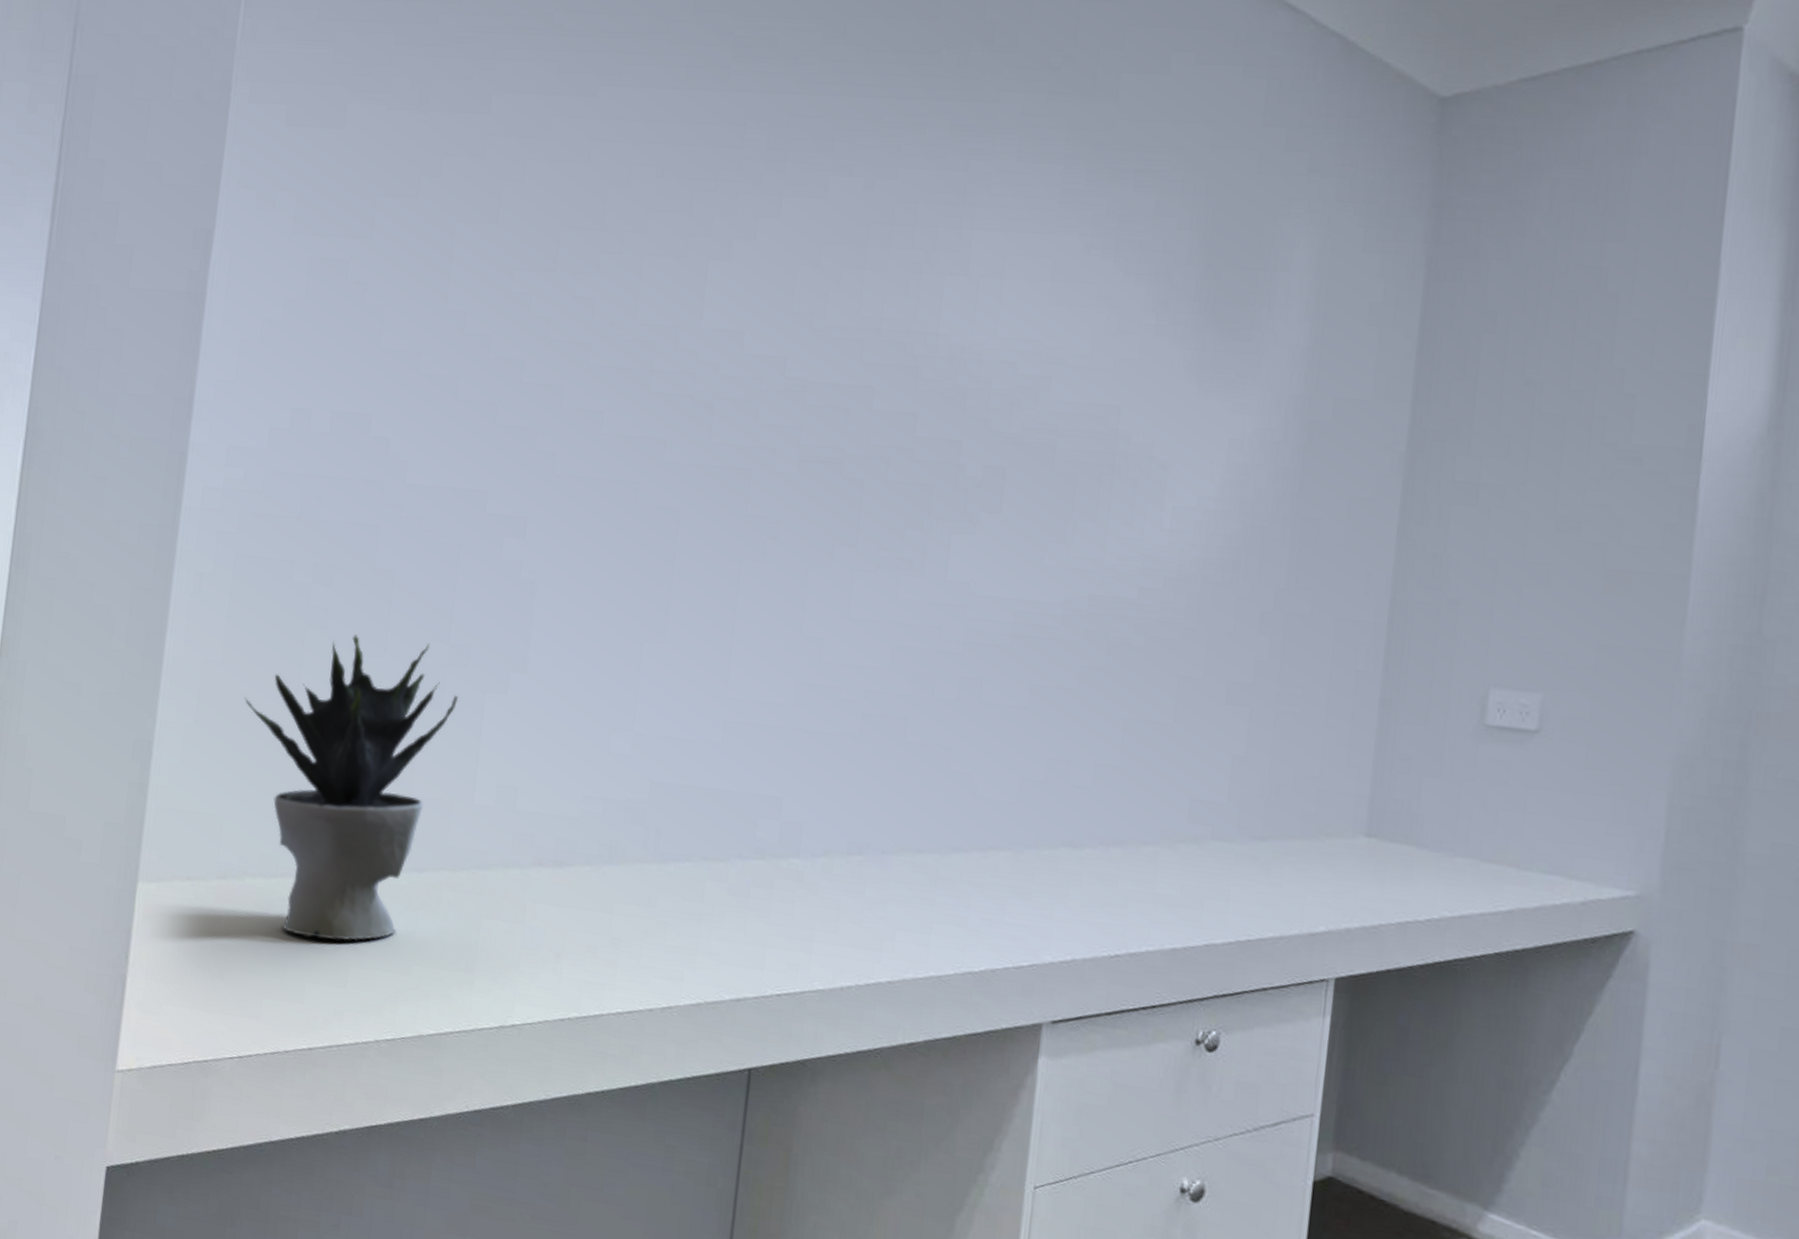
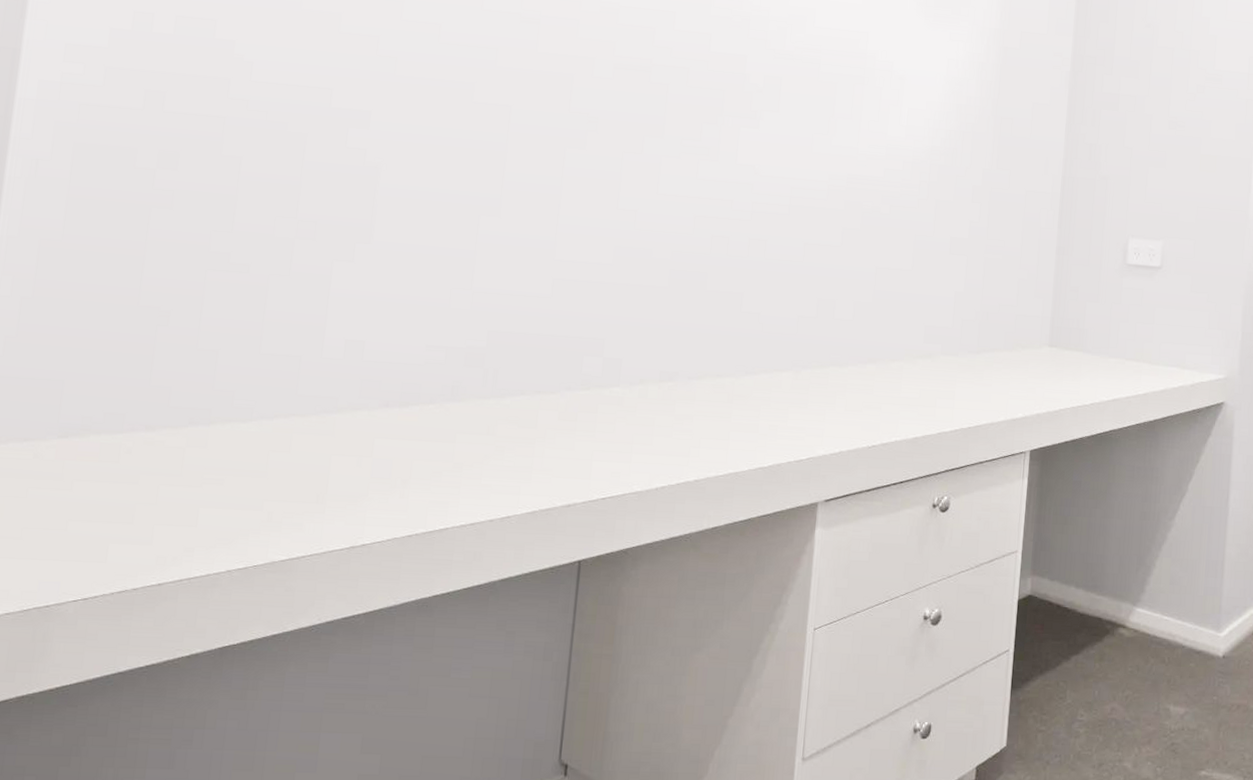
potted plant: present [244,634,458,941] -> none [85,213,306,485]

